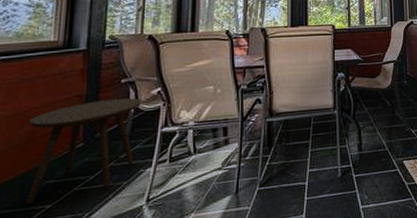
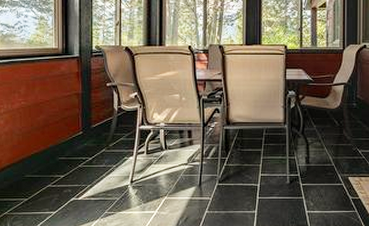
side table: present [25,98,142,205] -> none [43,99,123,173]

